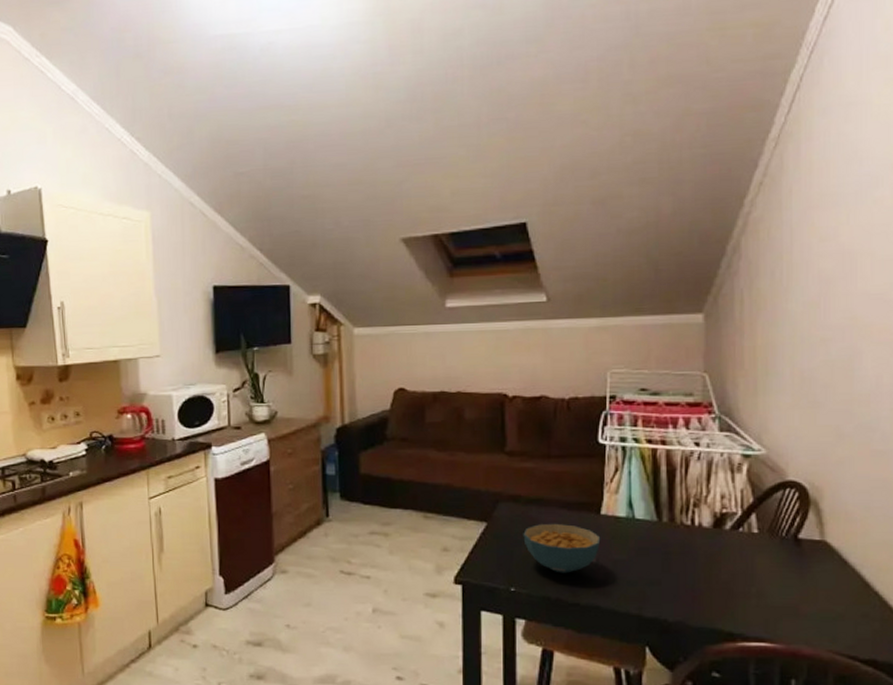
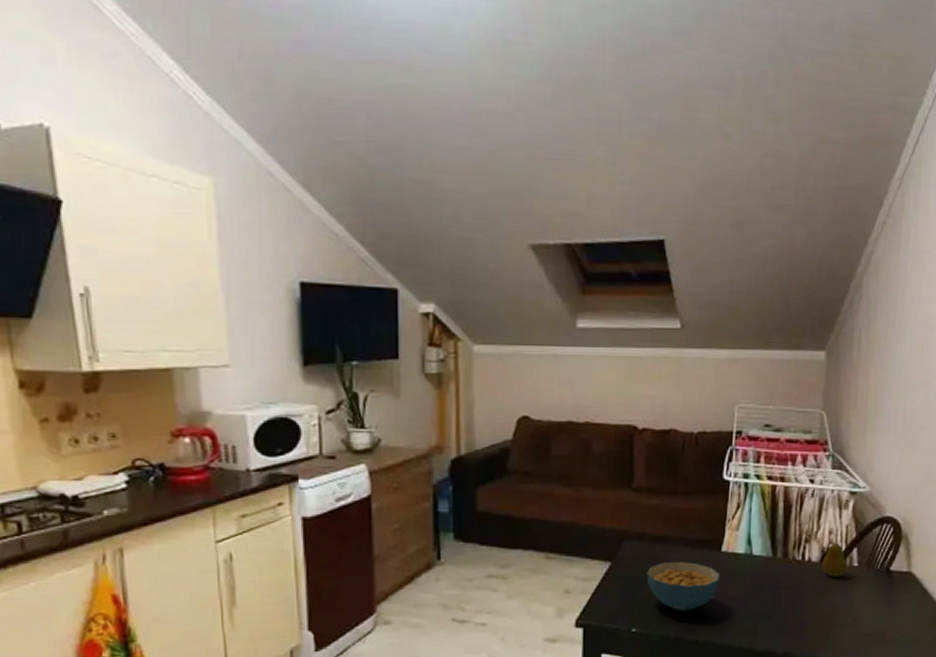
fruit: none [715,503,746,544] -> present [822,538,848,577]

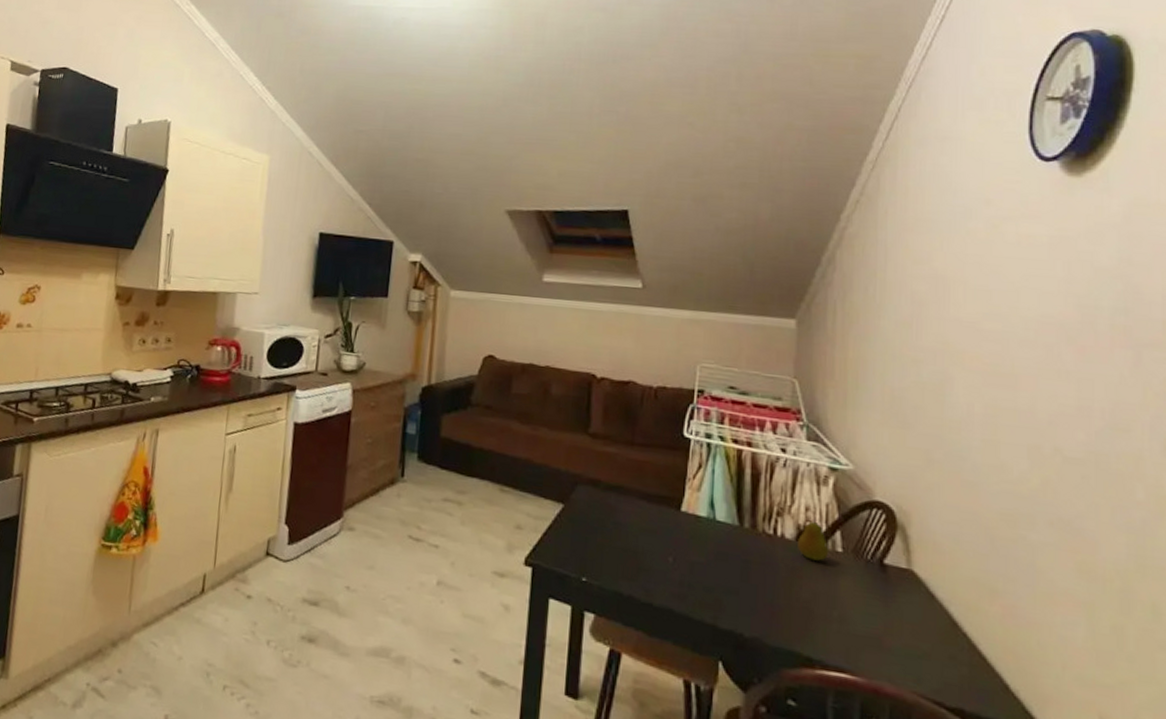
cereal bowl: present [646,561,720,612] -> none [599,513,679,570]

